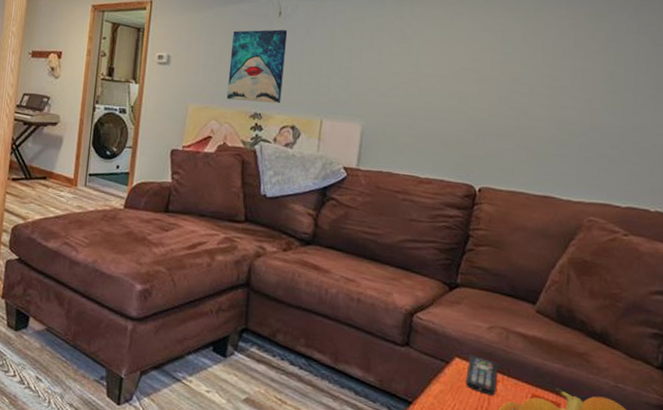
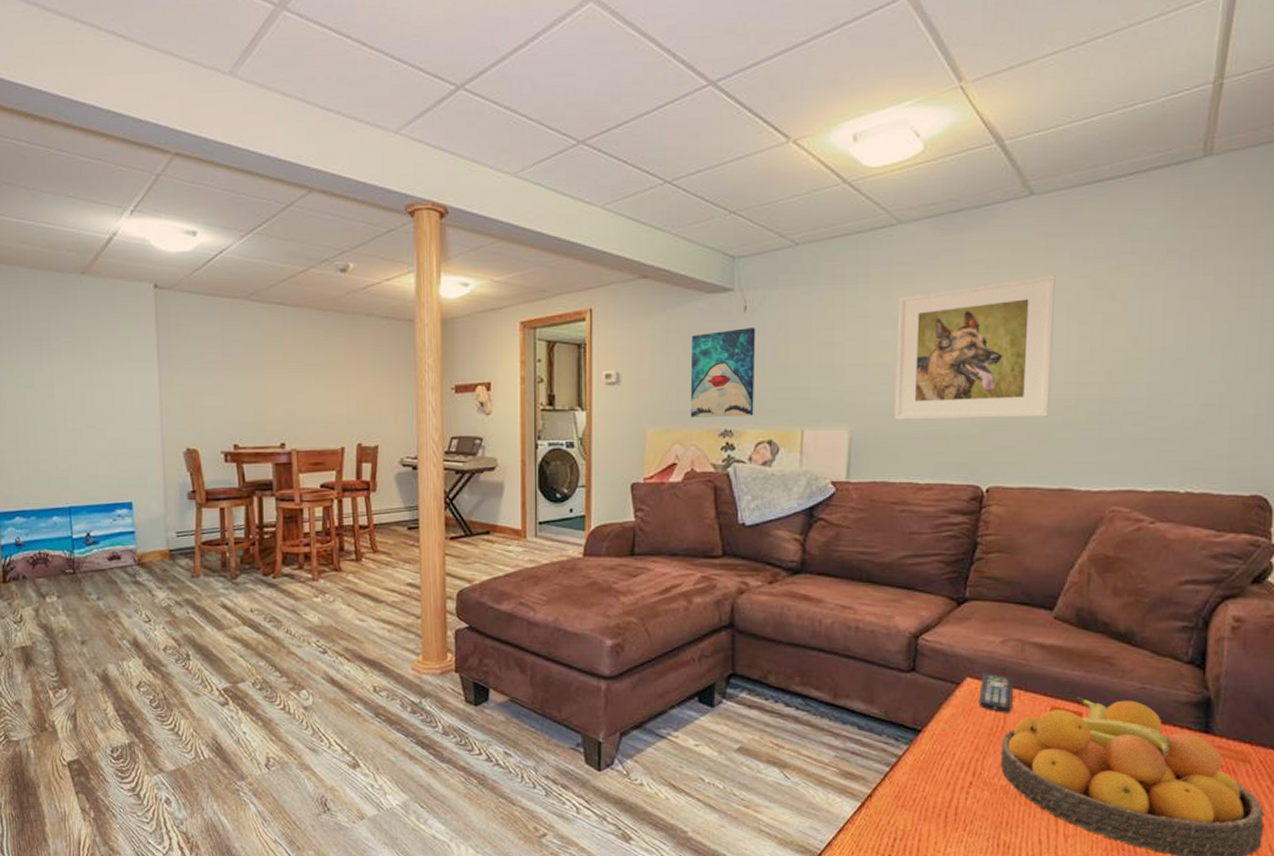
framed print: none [401,13,544,132] -> present [895,275,1055,420]

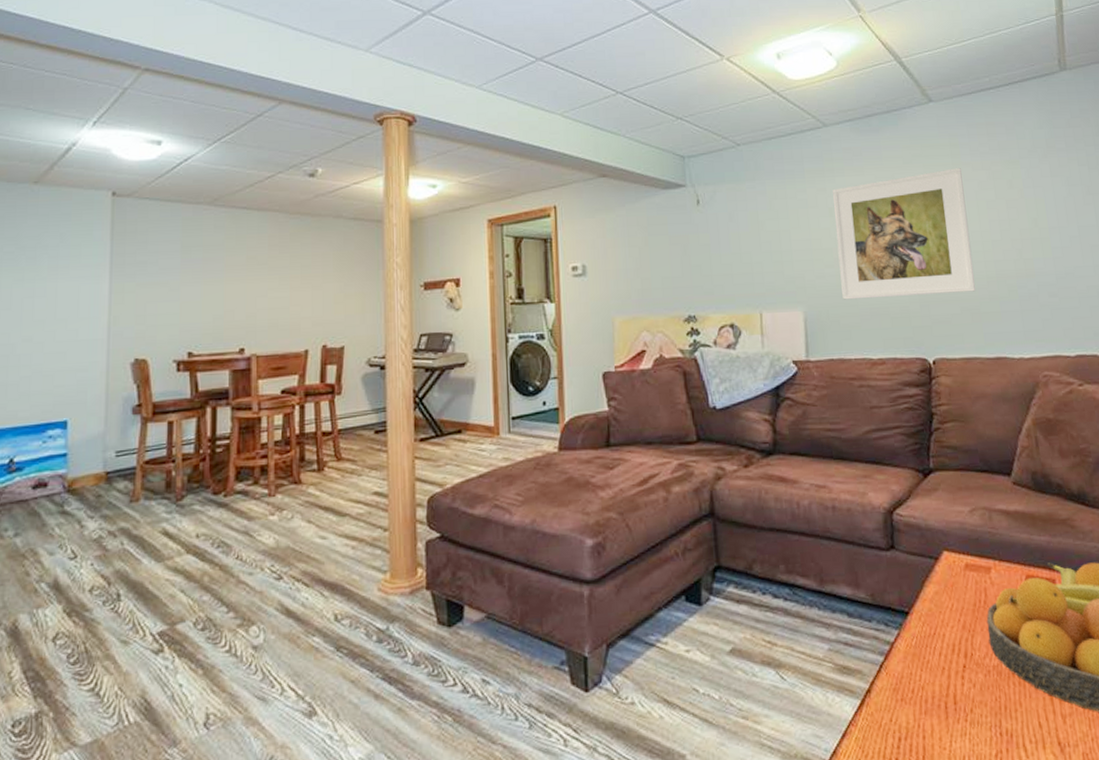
wall art: present [690,328,756,417] -> none [651,219,715,305]
remote control: present [978,673,1013,713] -> none [957,545,991,586]

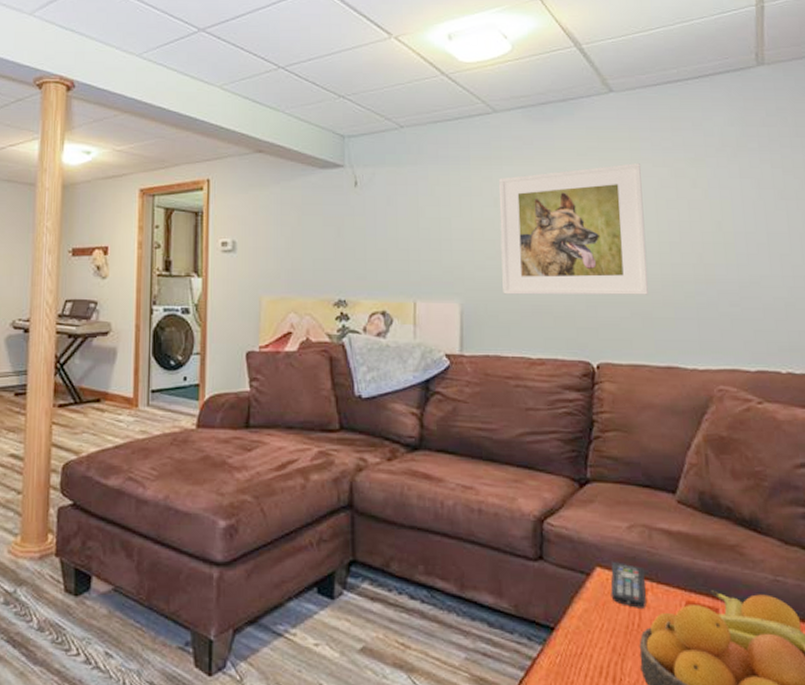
remote control: none [957,545,991,586] -> present [610,562,646,608]

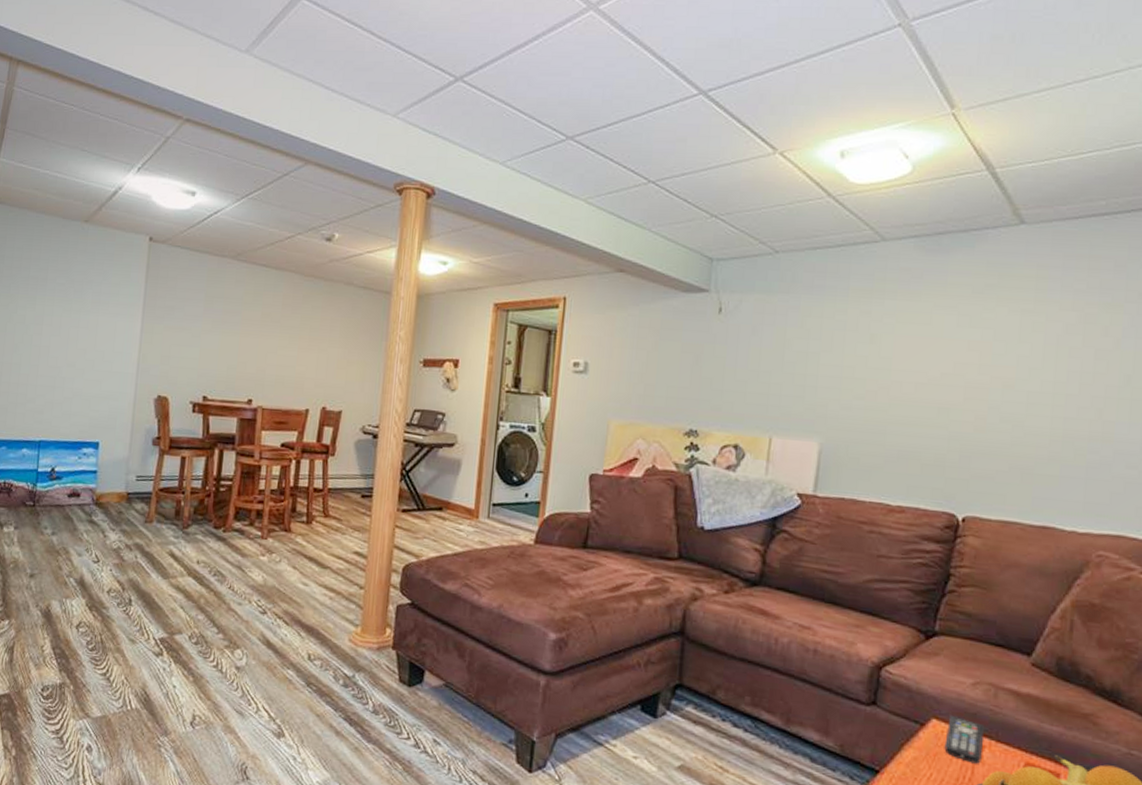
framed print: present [499,163,649,295] -> none [868,305,1045,449]

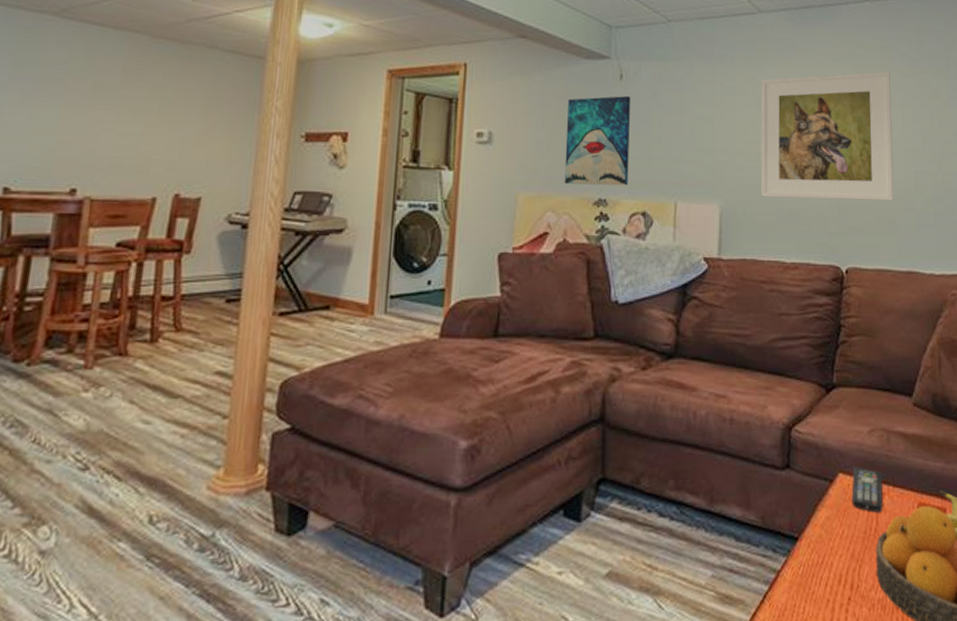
wall art: none [656,329,730,419] -> present [564,96,631,186]
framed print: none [868,305,1045,449] -> present [760,71,894,201]

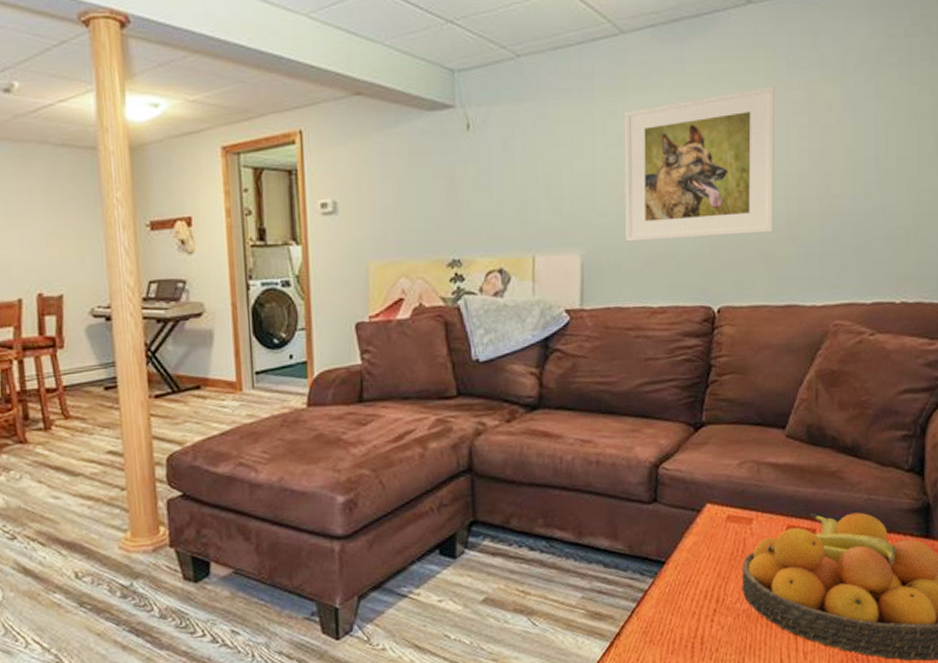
wall art: present [564,96,631,186] -> none [412,148,483,247]
remote control: present [851,467,883,513] -> none [719,497,751,537]

